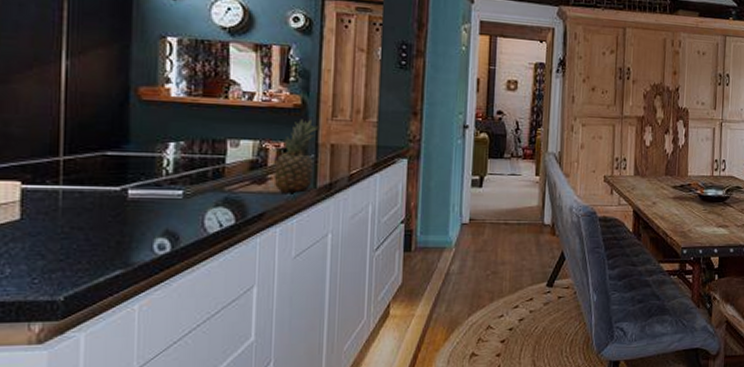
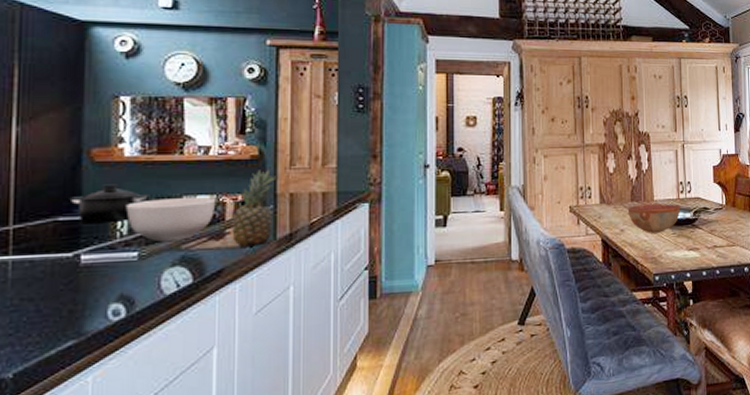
saucepan: none [117,123,194,161] -> present [69,184,149,224]
bowl: none [171,141,259,182] -> present [125,197,216,241]
bowl: none [661,179,714,208] -> present [627,203,681,233]

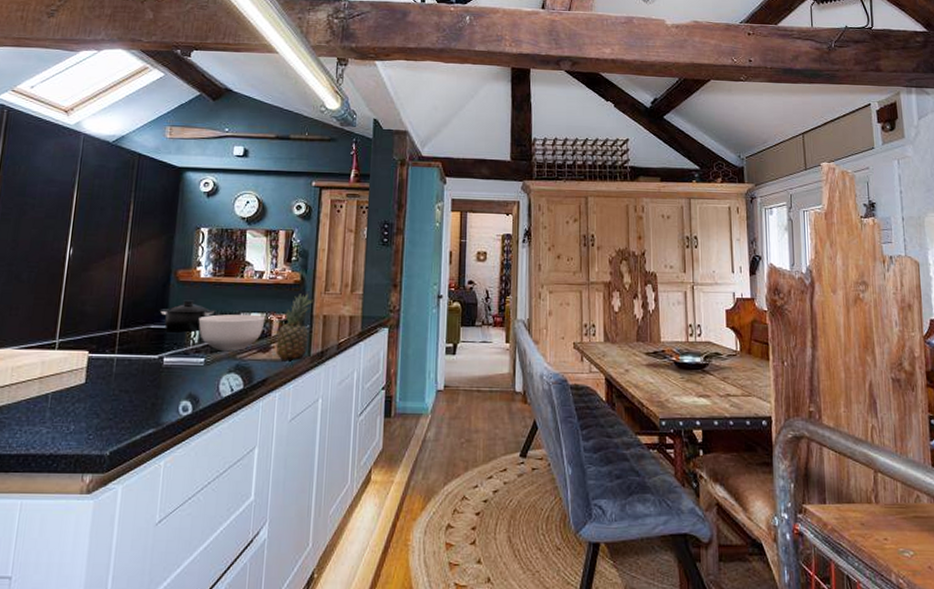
bowl: present [627,203,681,233] -> none [632,345,690,376]

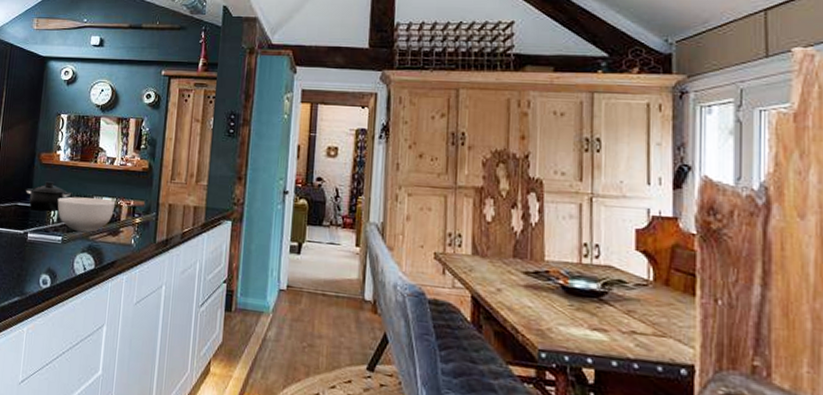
fruit: present [276,293,315,362] -> none [124,181,161,247]

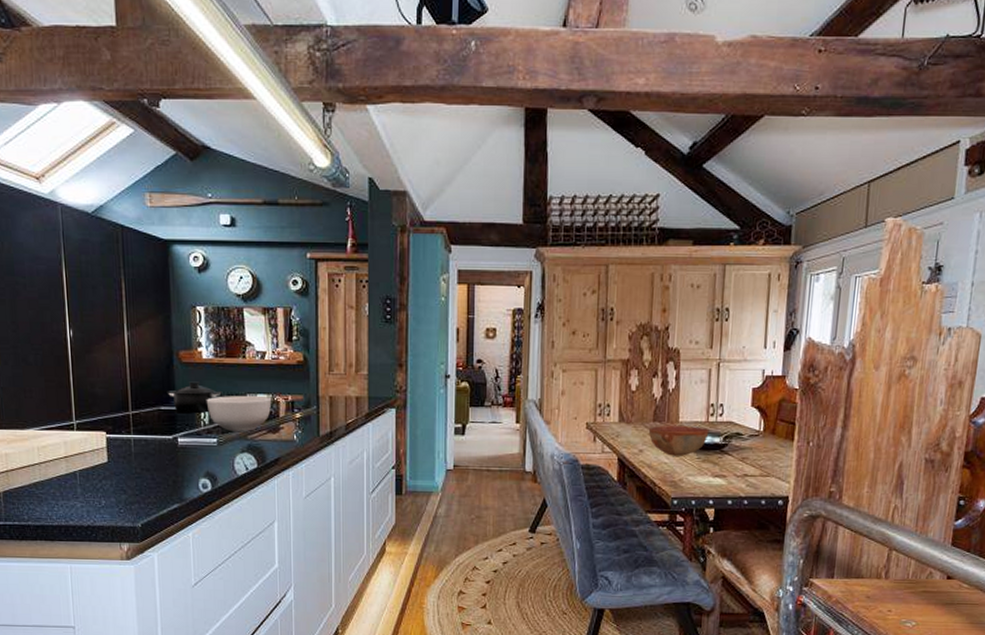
bowl: none [507,262,583,301] -> present [648,425,709,456]

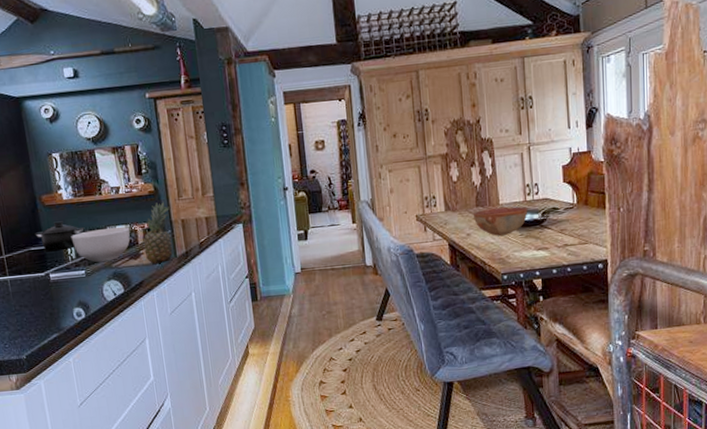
fruit: none [285,374,319,442] -> present [143,202,173,265]

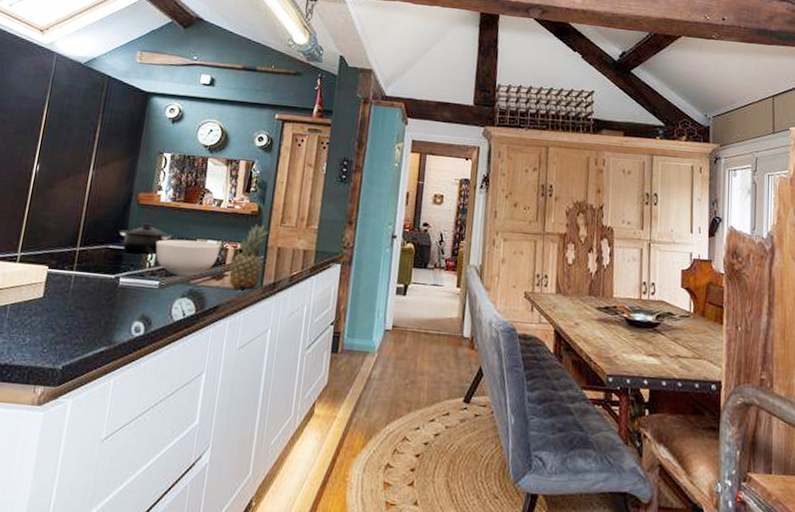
bowl: present [472,206,528,236] -> none [584,300,642,332]

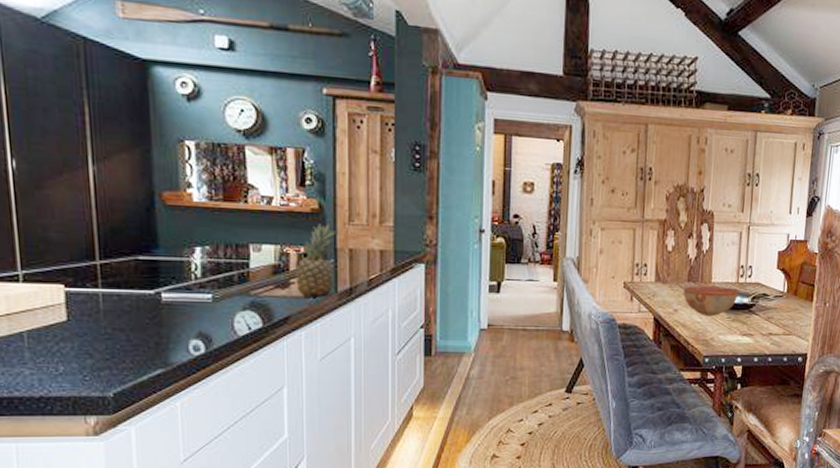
saucepan: present [118,222,173,255] -> none [146,227,218,266]
bowl: present [155,239,221,276] -> none [198,245,281,286]
bowl: none [584,300,642,332] -> present [683,285,739,316]

